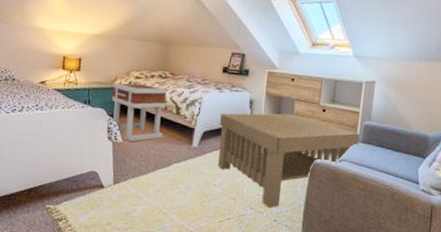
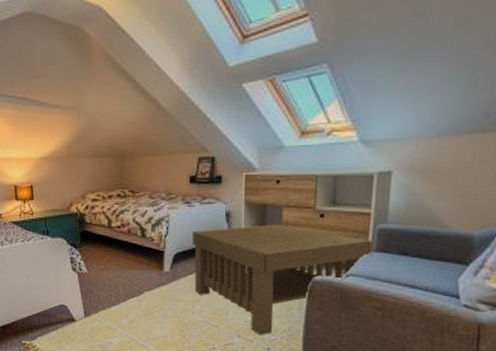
side table: present [111,82,167,142] -> none [69,206,130,272]

